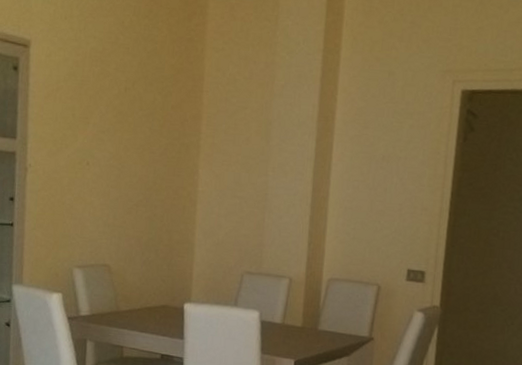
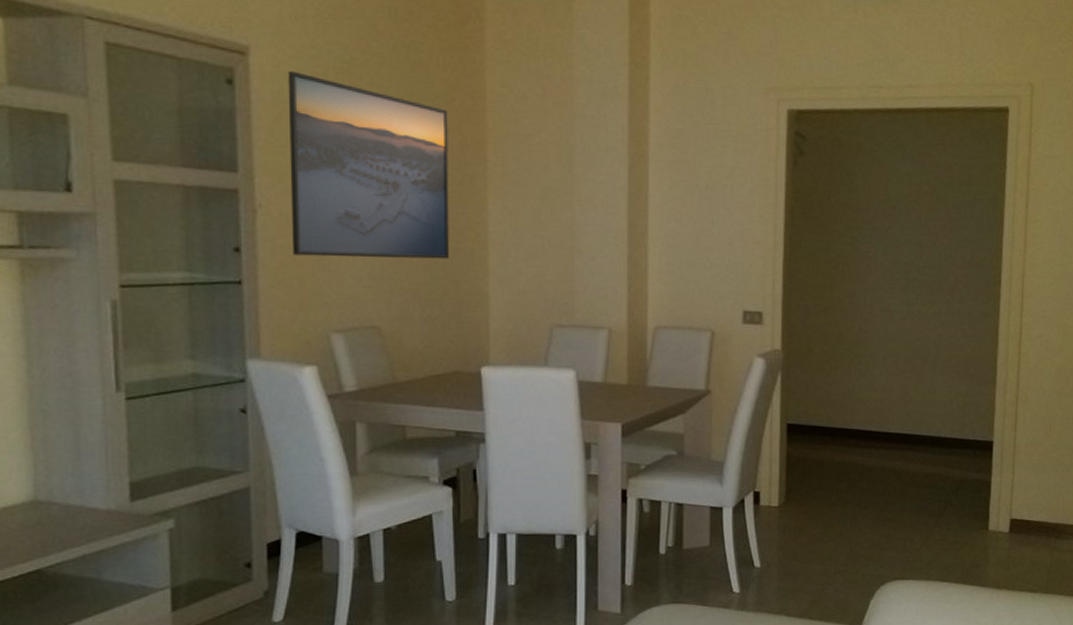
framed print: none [51,59,173,213] -> present [288,70,449,259]

